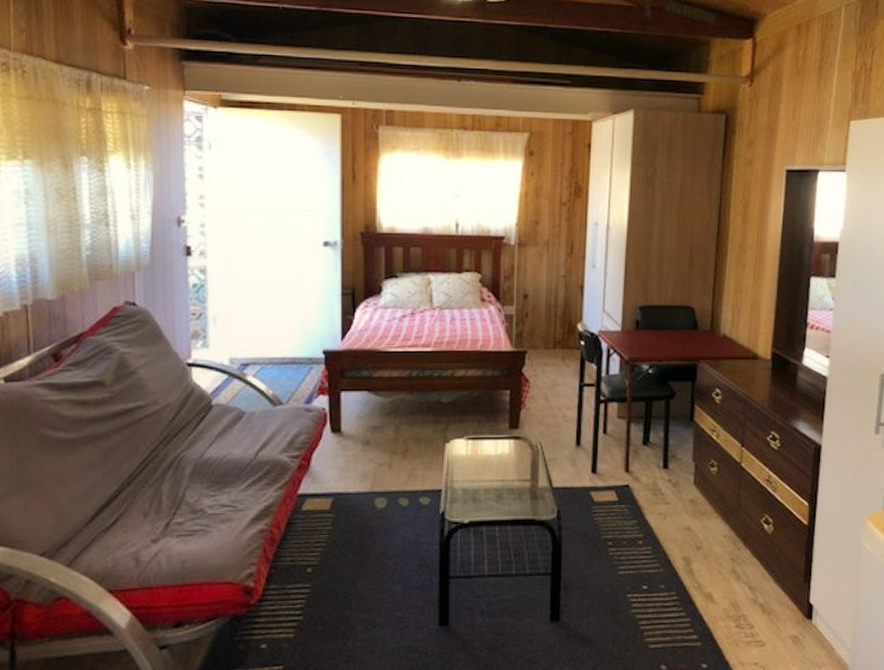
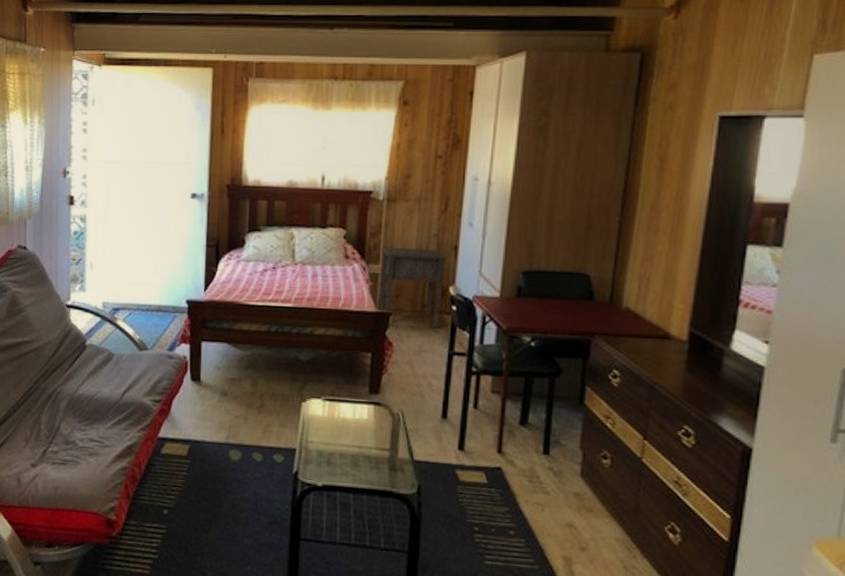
nightstand: none [514,289,575,362] -> present [378,246,448,327]

